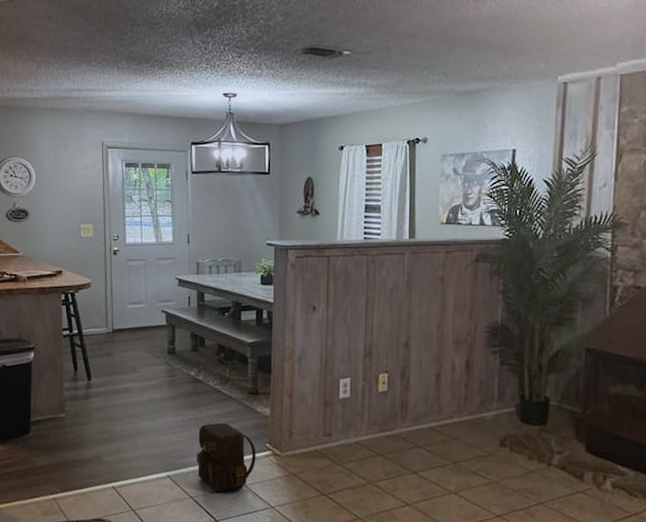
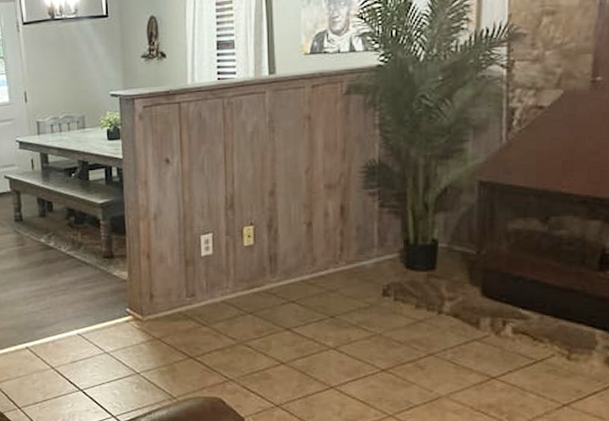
backpack: present [197,422,256,493] -> none [54,289,117,361]

